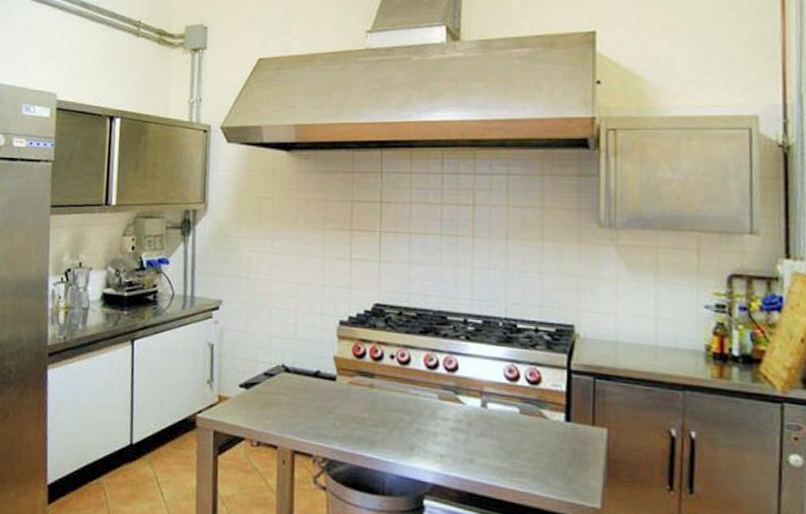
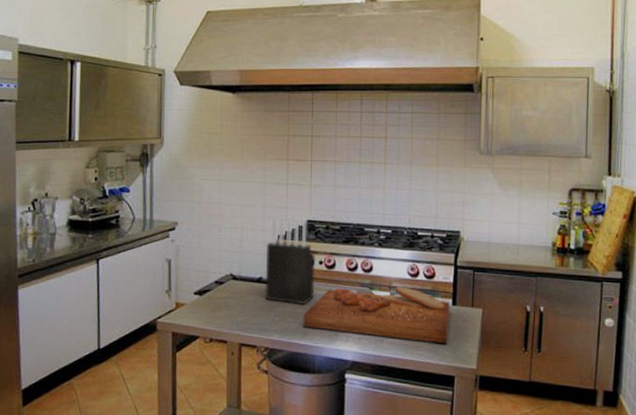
knife block: none [323,296,385,408] -> present [265,215,315,304]
cutting board: none [370,389,563,471] -> present [303,287,450,343]

